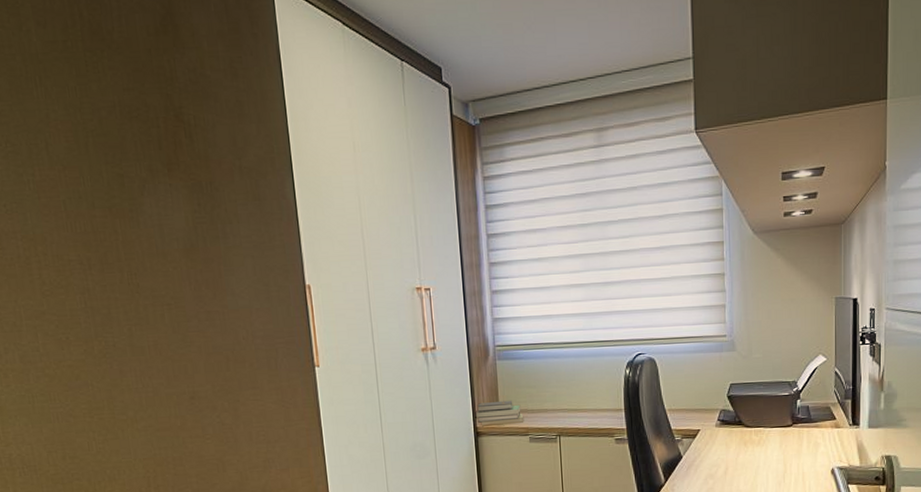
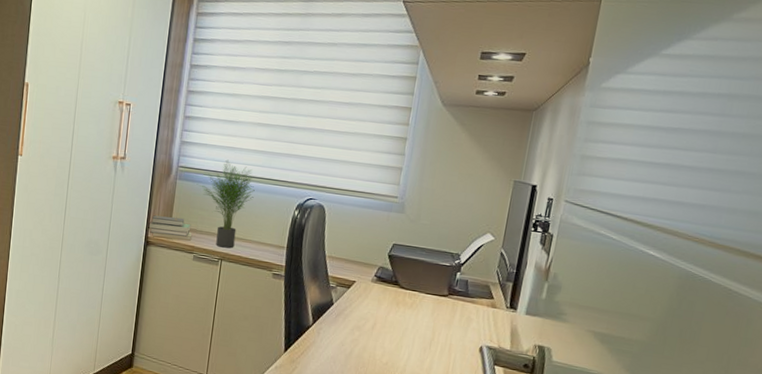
potted plant: none [519,329,581,423] -> present [197,159,255,249]

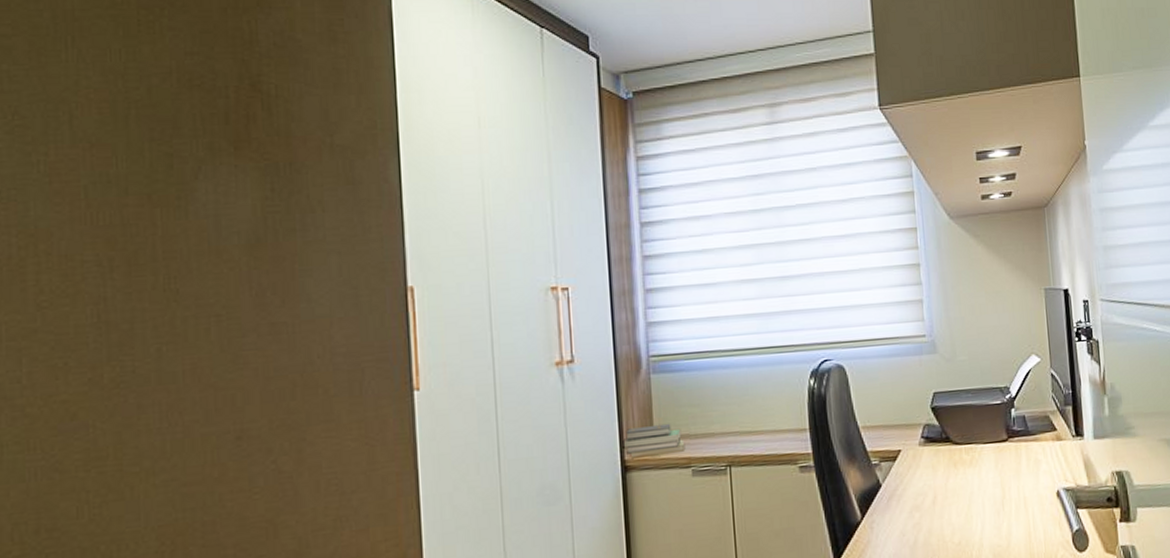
potted plant: present [197,159,255,249] -> none [679,333,755,450]

